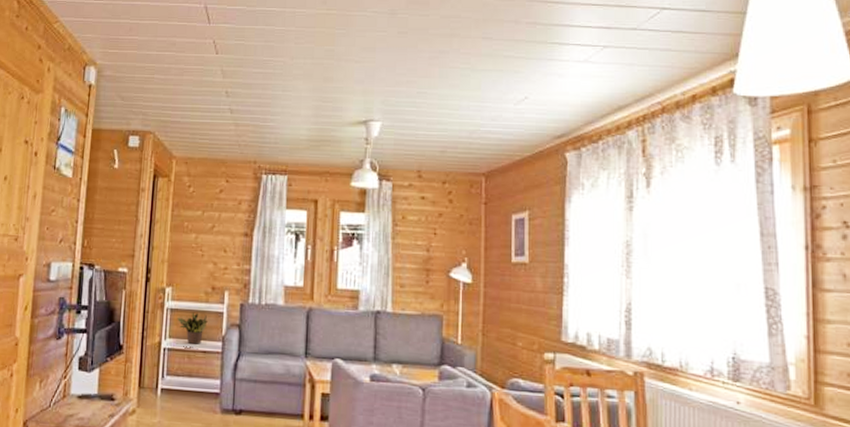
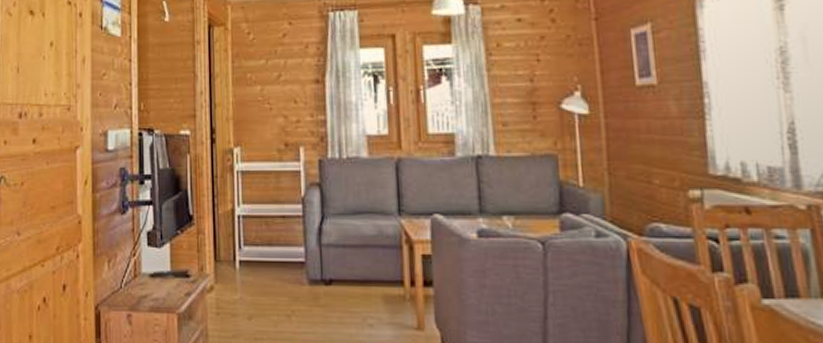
potted plant: present [177,312,208,344] -> none [250,173,284,209]

